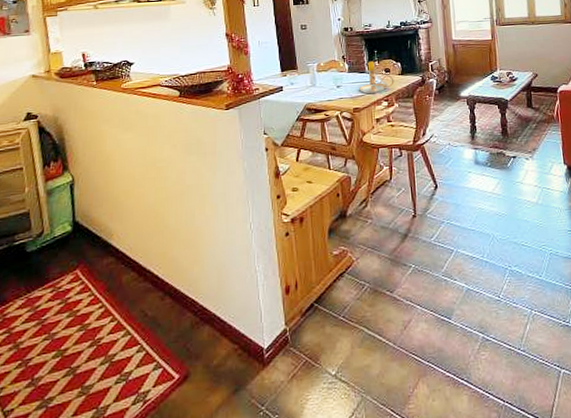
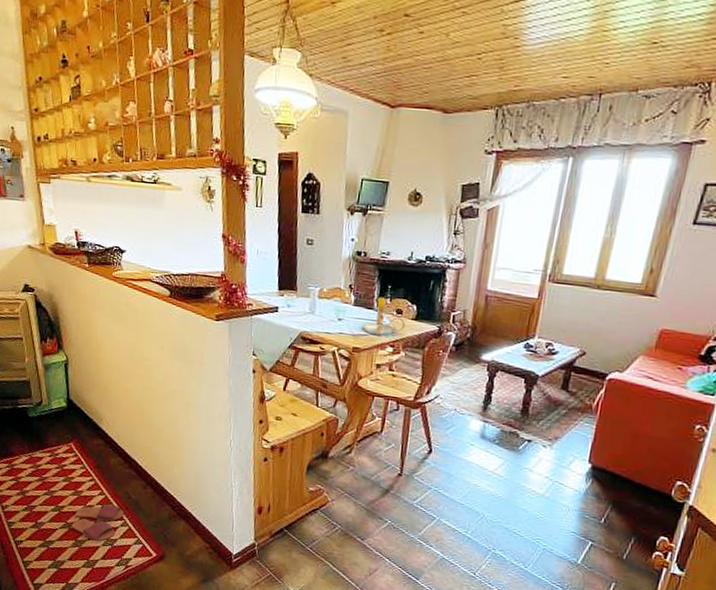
slippers: none [76,329,140,381] -> present [71,504,124,541]

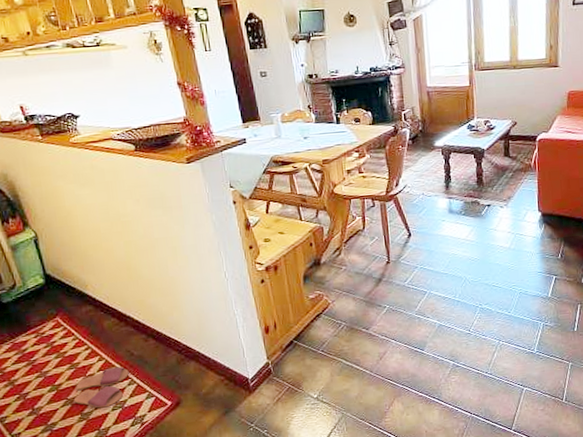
candlestick: present [363,296,406,336] -> none [328,110,365,145]

